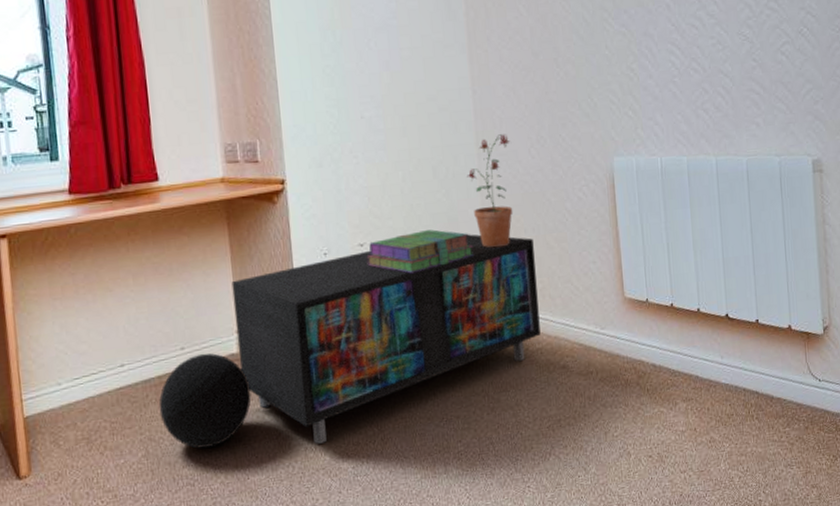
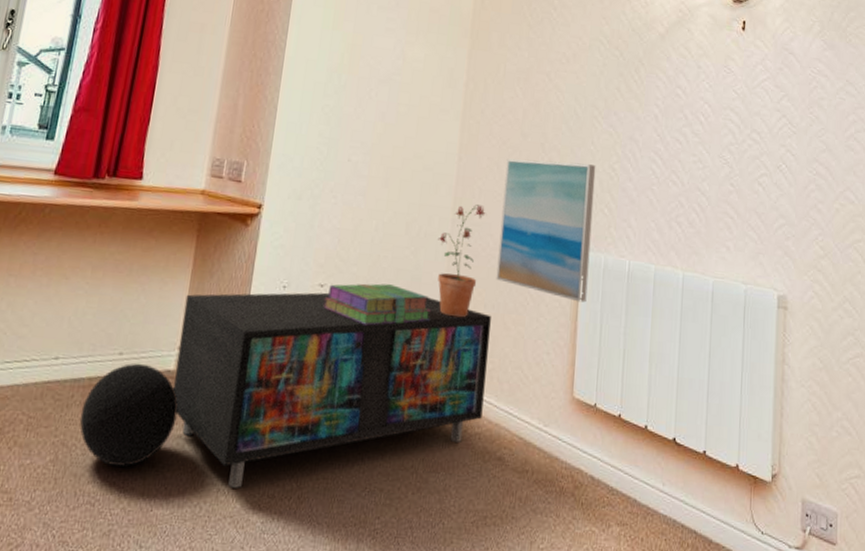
wall art: none [522,69,624,208] -> present [496,158,596,303]

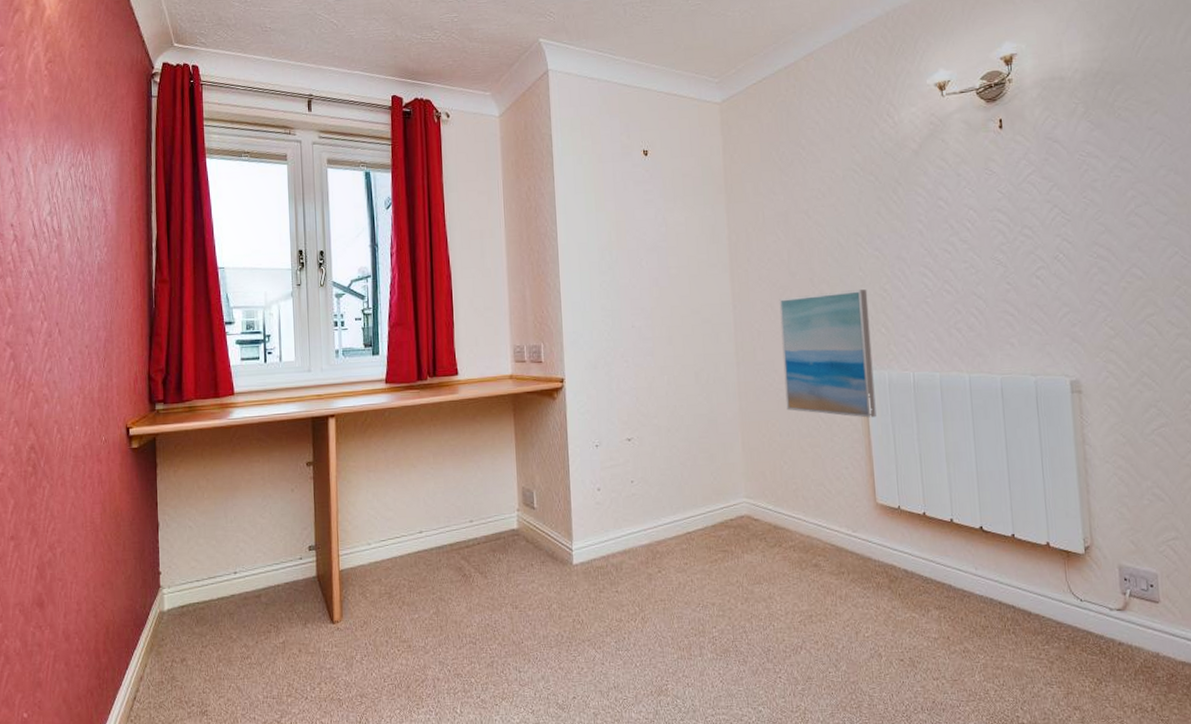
decorative ball: present [79,363,179,467] -> none [449,526,528,611]
storage cabinet: present [173,292,491,488] -> none [515,435,794,617]
stack of books: present [323,283,431,326] -> none [633,429,731,468]
potted plant: present [438,204,486,318] -> none [726,345,769,449]

